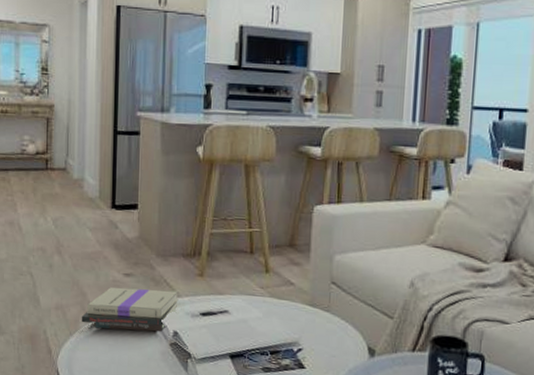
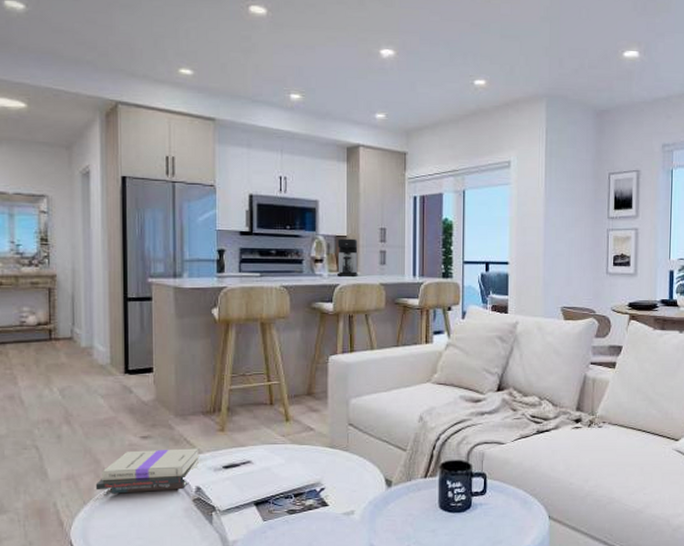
coffee maker: none [328,75,353,120] -> present [337,238,358,278]

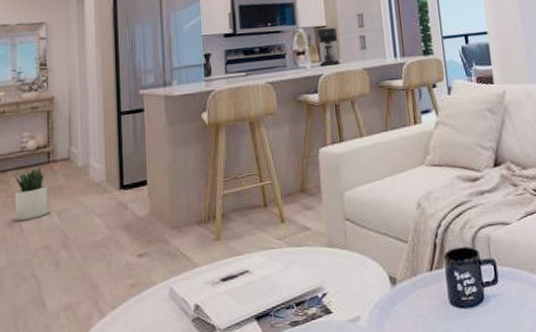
planter: none [11,343,53,394] -> present [12,166,52,222]
books: present [95,448,200,494] -> none [93,261,197,321]

